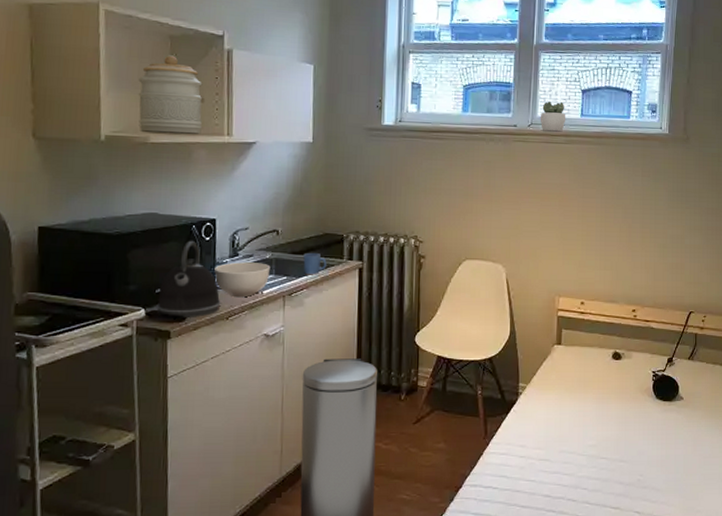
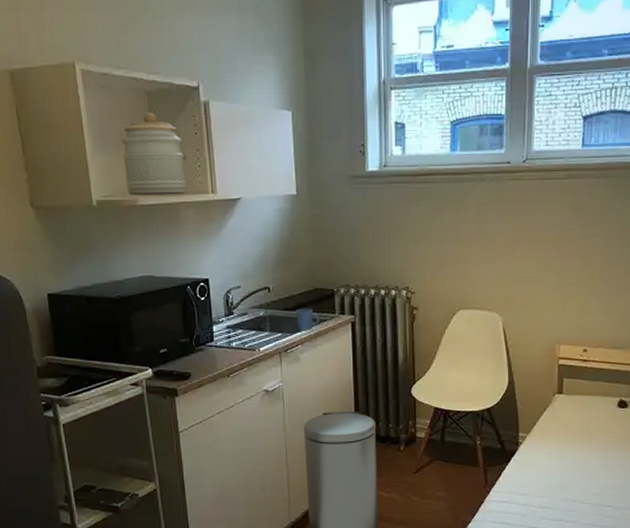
kettle: present [156,240,221,319] -> none [162,301,221,377]
bowl: present [214,262,271,298] -> none [212,320,265,355]
succulent plant: present [540,101,566,133] -> none [536,131,566,168]

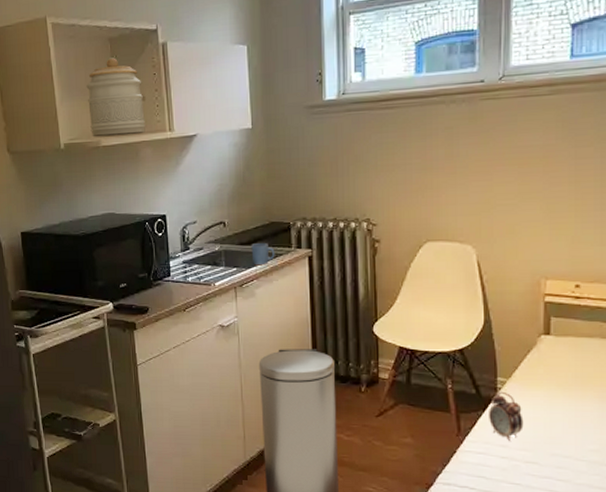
alarm clock: none [512,445,540,489] -> present [489,391,524,441]

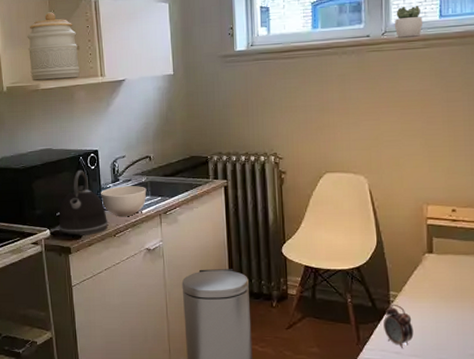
kettle: none [121,236,178,311] -> present [58,169,109,237]
bowl: none [169,255,221,290] -> present [101,186,147,217]
mug: present [251,242,275,266] -> none [174,174,195,195]
succulent plant: none [514,43,550,84] -> present [394,5,423,39]

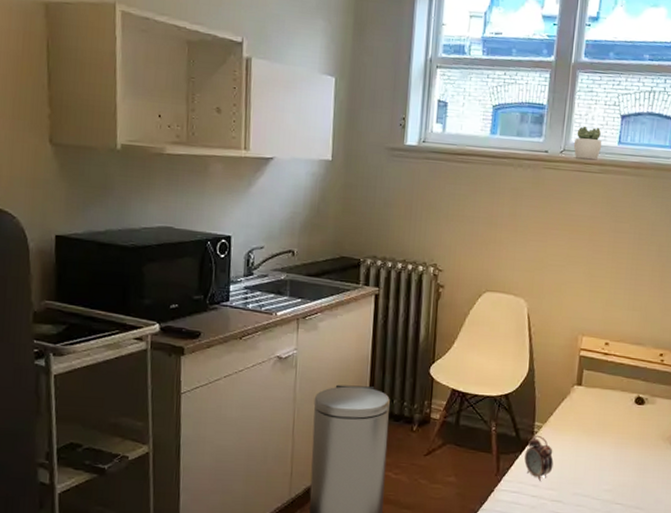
jar: present [27,12,81,82] -> none [155,61,220,148]
kettle: present [58,169,109,237] -> none [170,256,235,336]
bowl: present [101,186,147,217] -> none [228,281,285,318]

